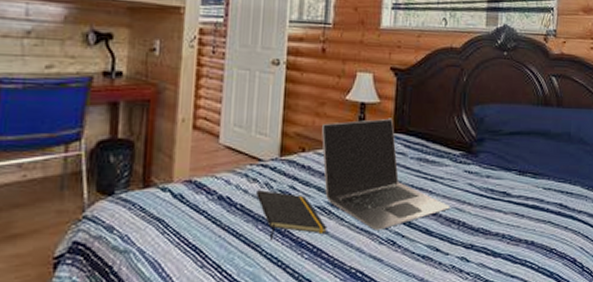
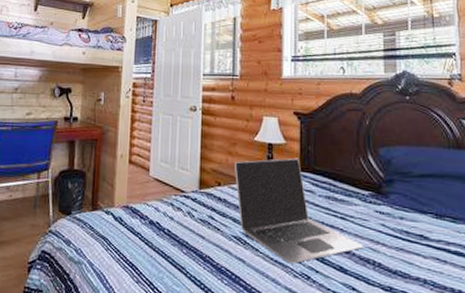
notepad: present [256,190,327,241] -> none [181,218,244,265]

